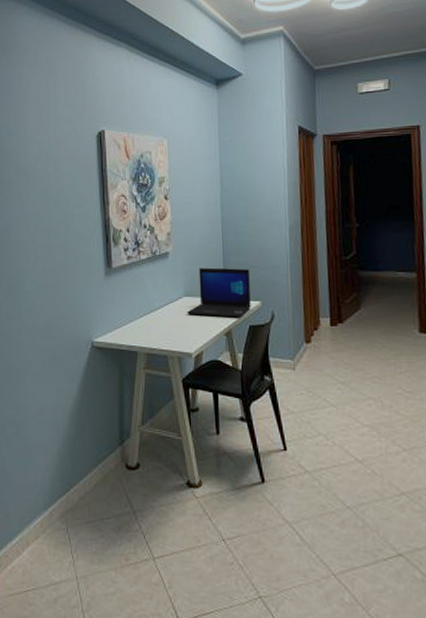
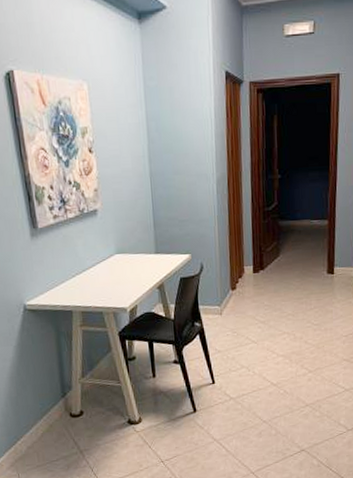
laptop: present [187,267,251,318] -> none [119,223,181,272]

